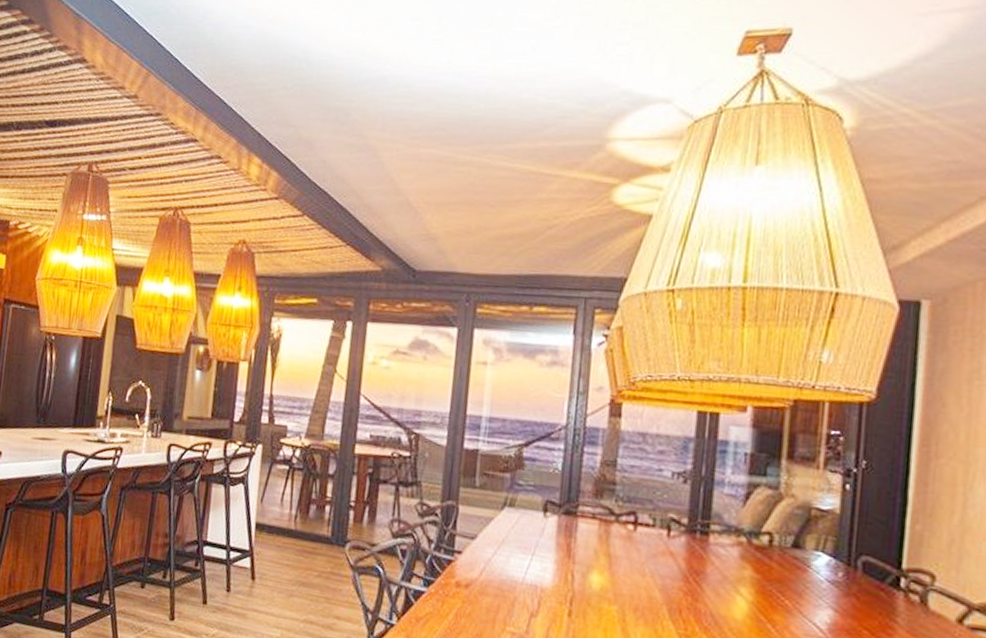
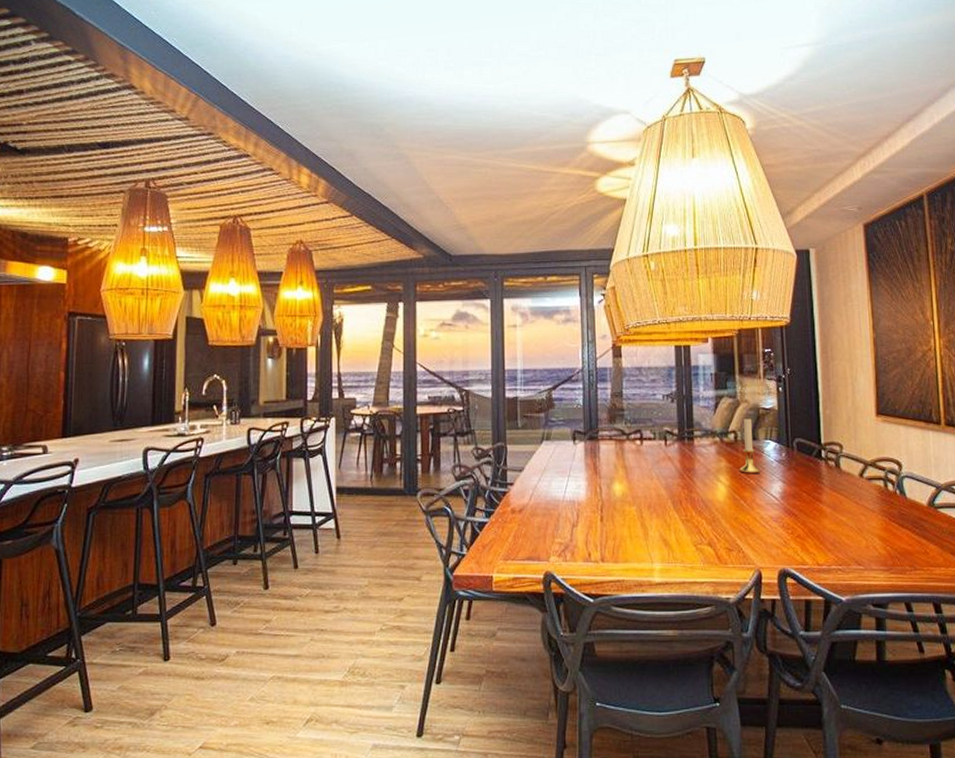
candle holder: none [771,517,802,594] -> present [740,417,761,475]

